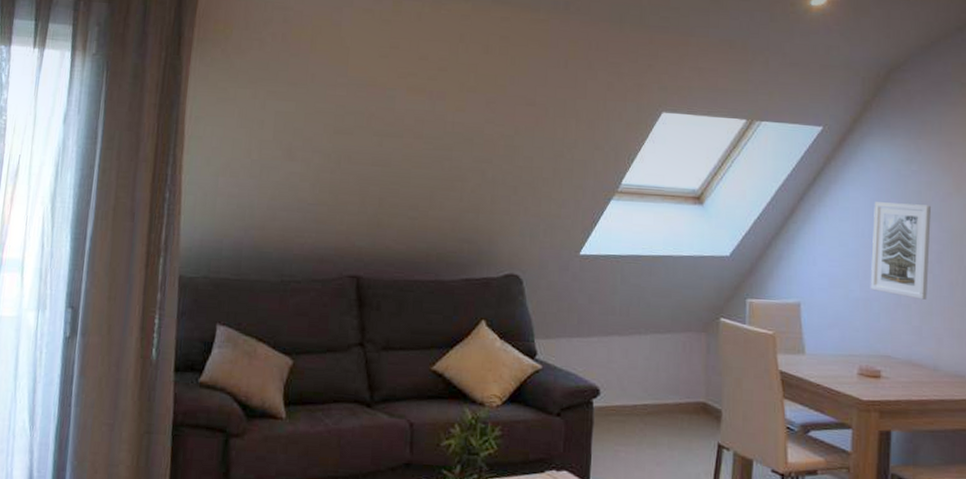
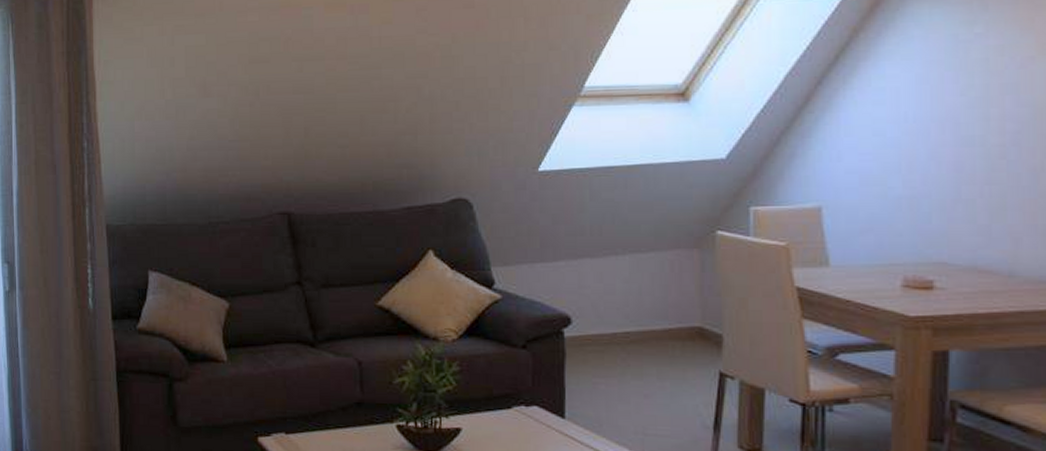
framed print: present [870,202,931,300] -> none [917,75,1003,192]

